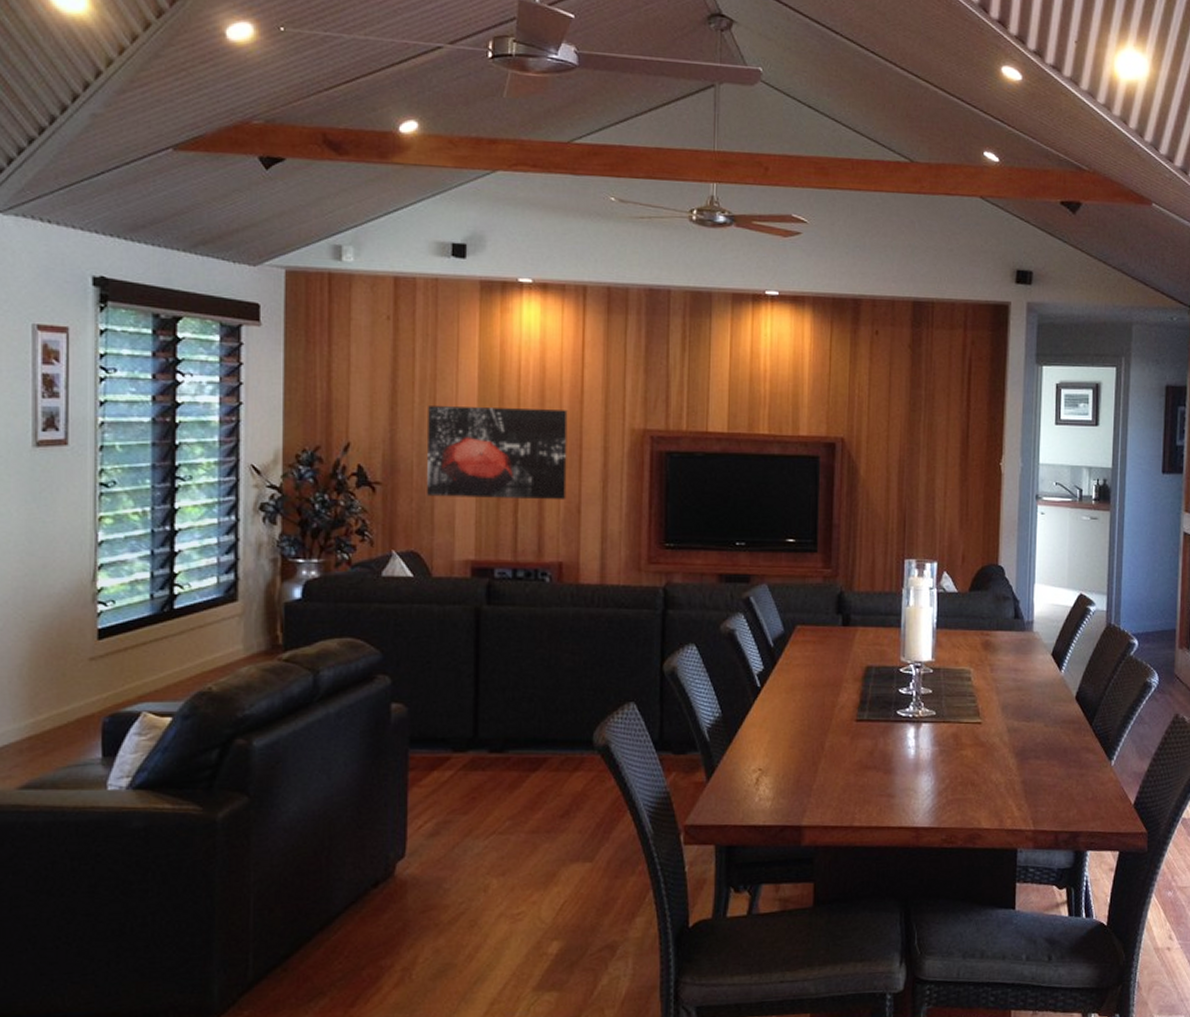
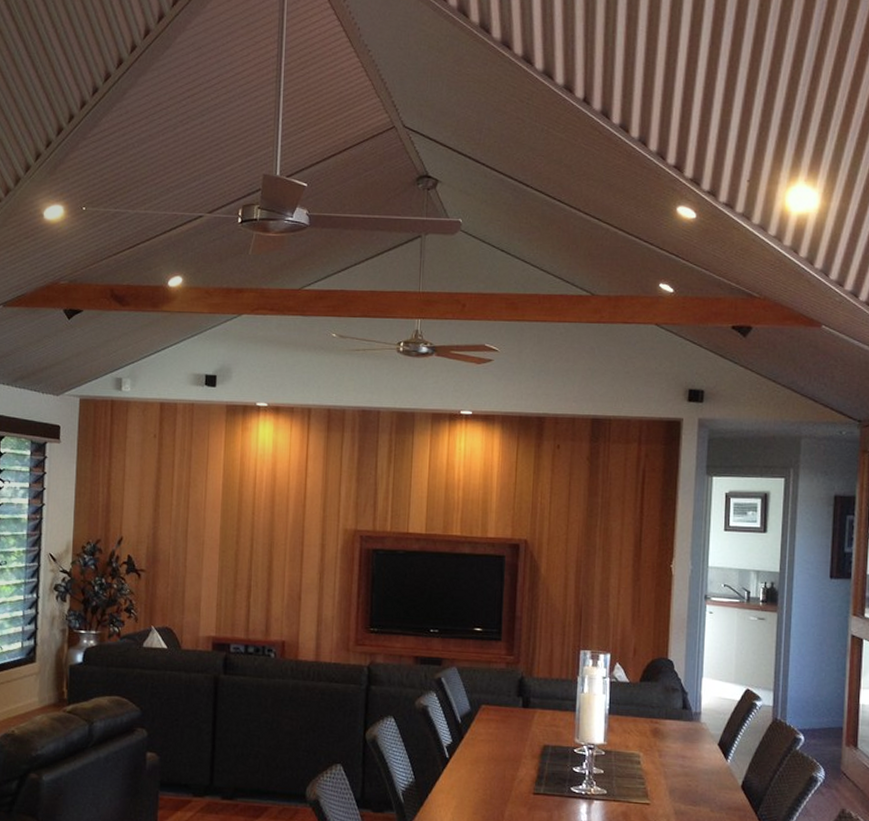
wall art: present [427,406,568,500] -> none [180,508,293,589]

